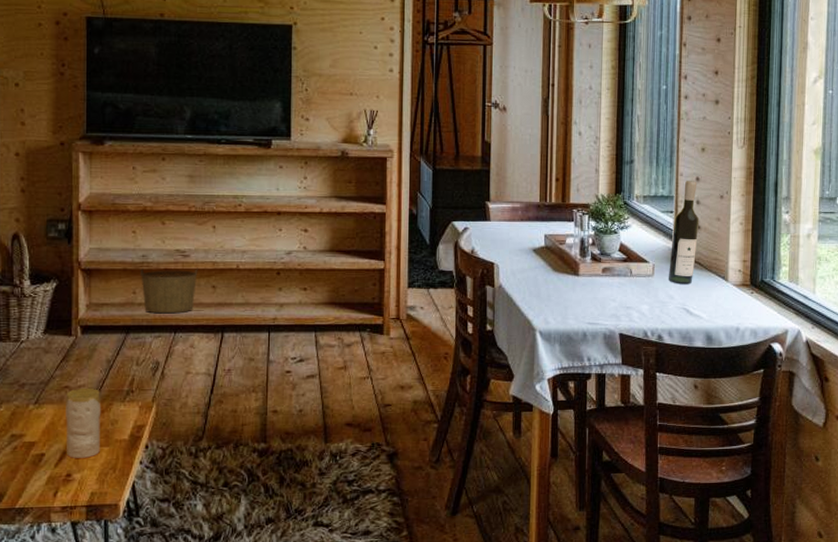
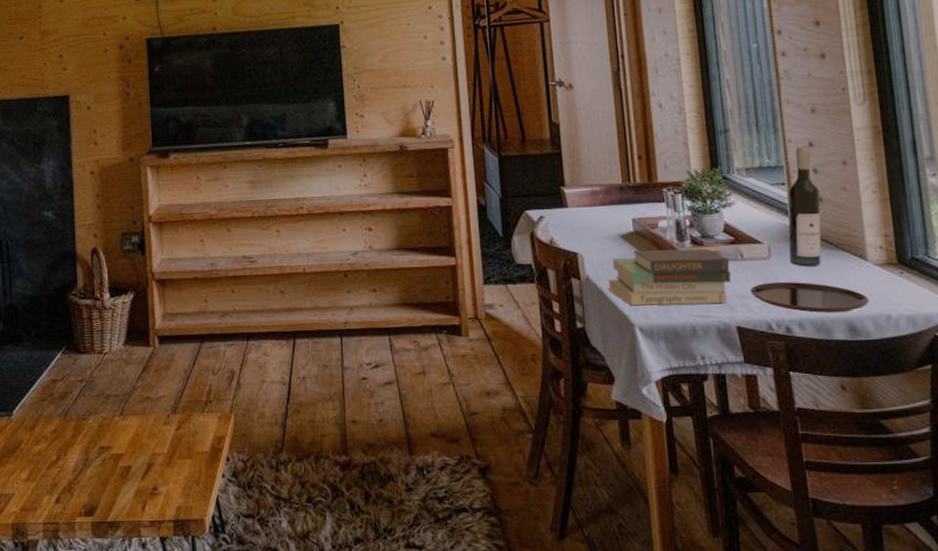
candle: present [66,387,102,458] -> none [148,398,183,471]
basket: present [139,267,198,314] -> none [209,273,266,322]
books: none [517,263,621,314] -> present [607,248,732,306]
plate: none [633,296,725,324] -> present [749,281,869,313]

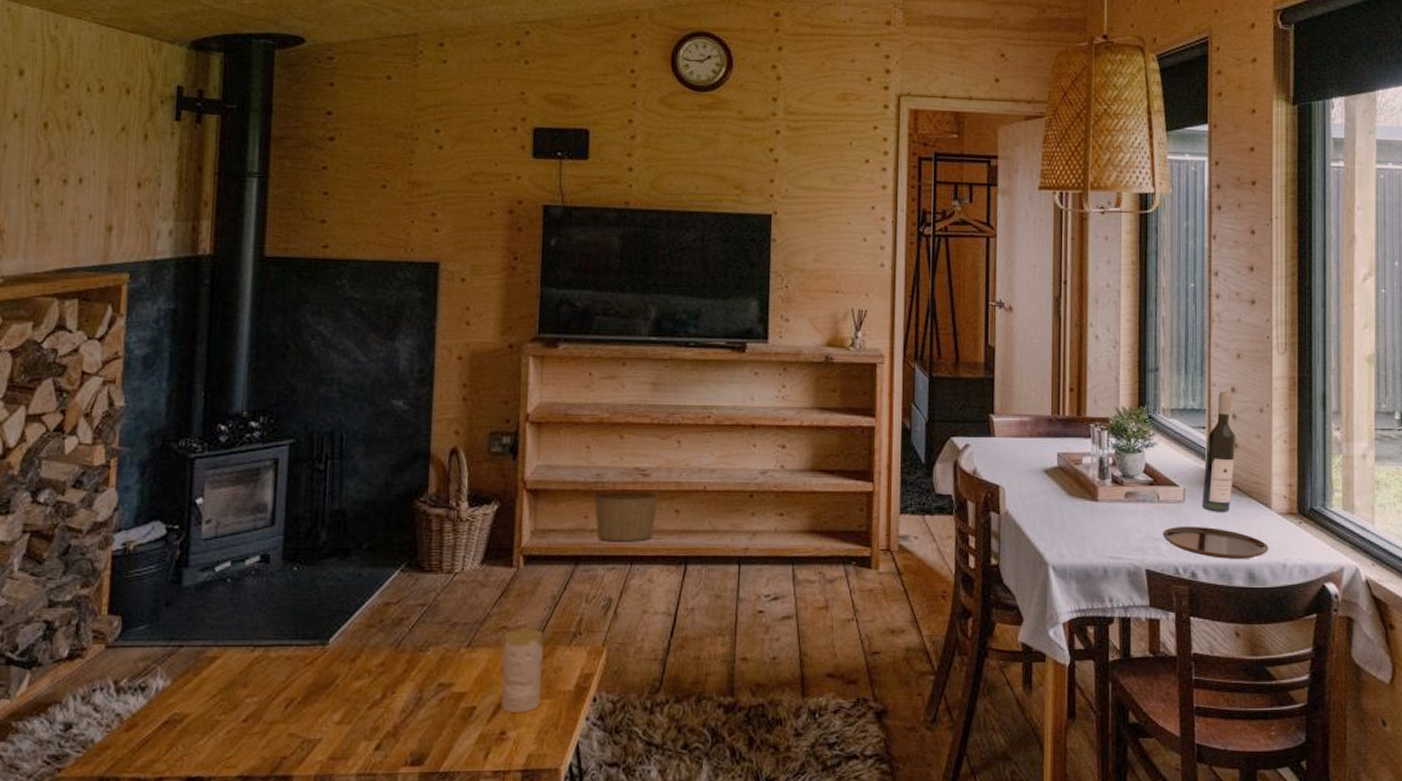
candle: none [148,398,183,471] -> present [501,628,544,713]
basket: none [209,273,266,322] -> present [593,488,660,542]
books: present [607,248,732,306] -> none [1026,486,1146,546]

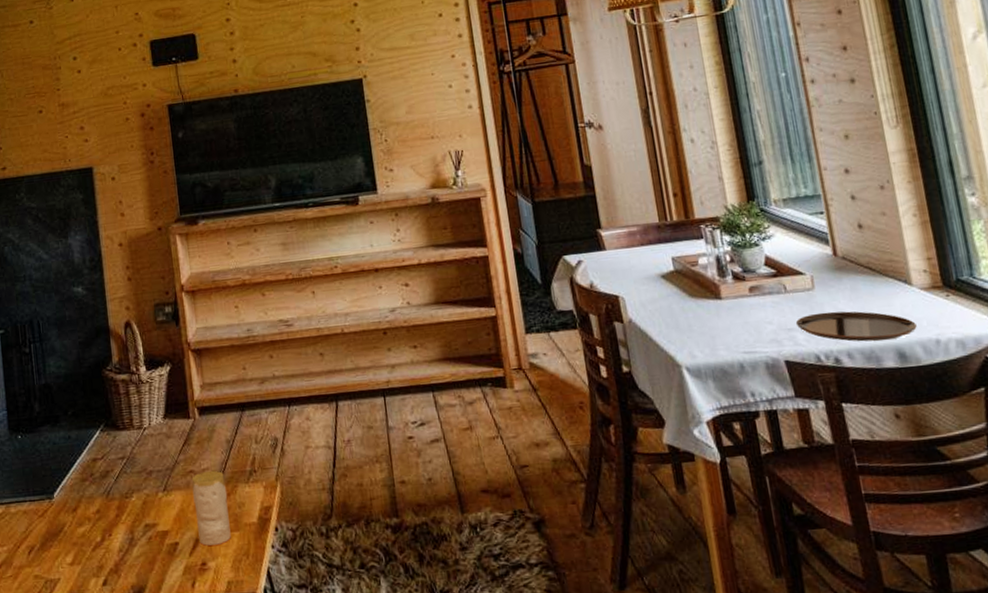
basket: present [593,488,660,542] -> none [246,336,304,388]
bottle: present [1201,392,1236,514] -> none [826,173,866,296]

